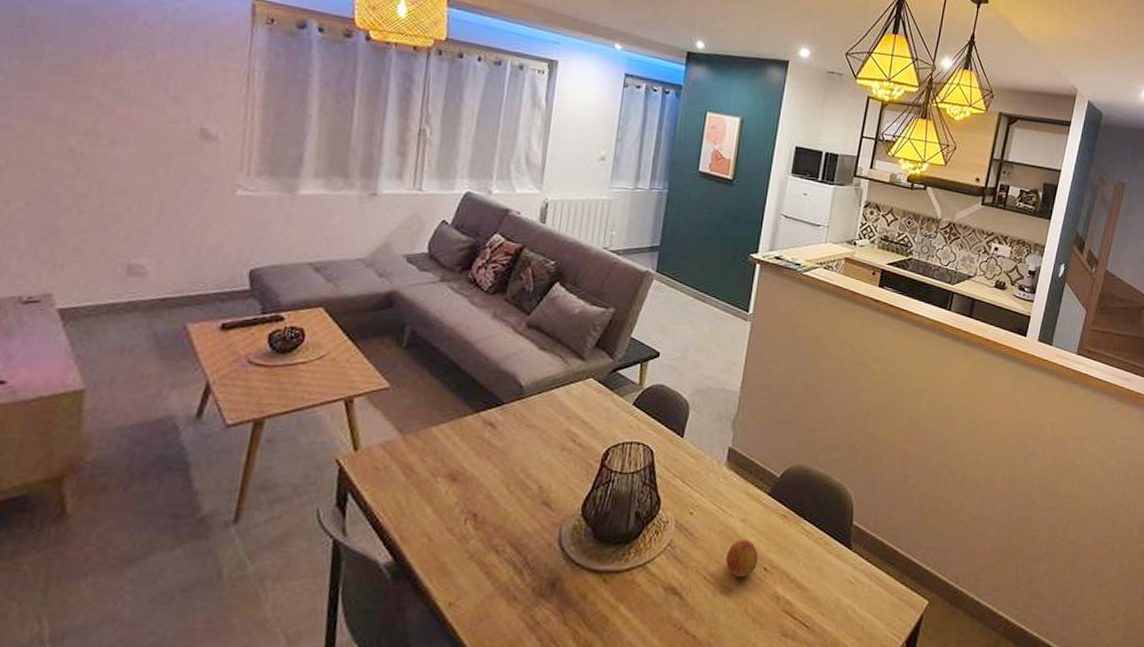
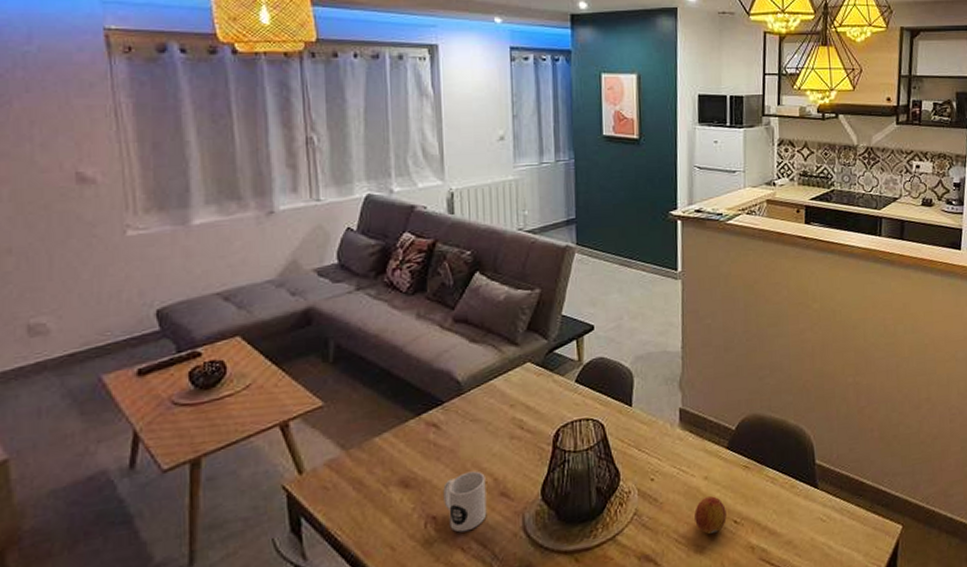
mug: none [486,475,531,534] -> present [443,471,487,533]

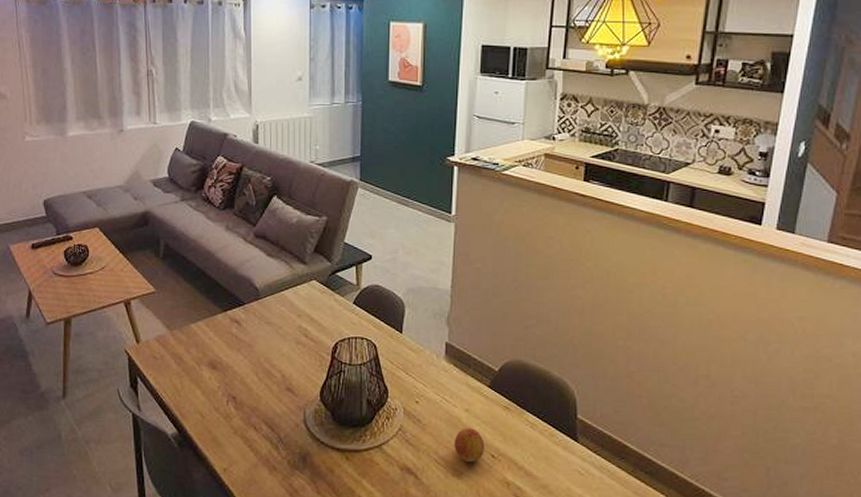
mug: present [443,471,487,533] -> none [242,365,275,414]

